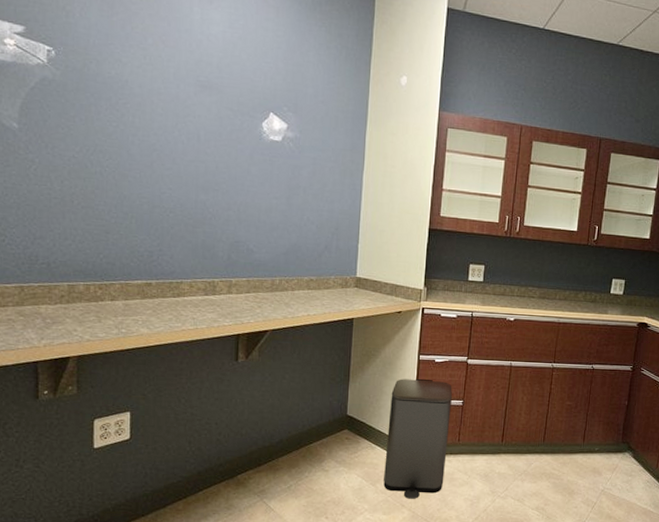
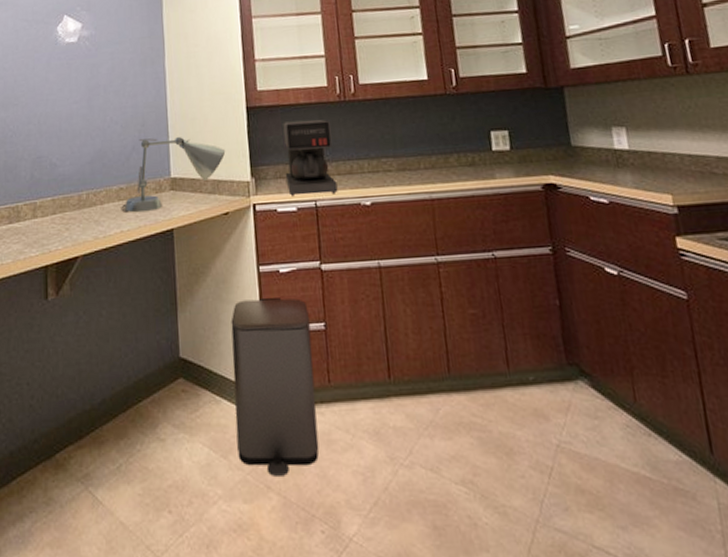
desk lamp: none [309,241,406,303] -> present [121,136,226,214]
coffee maker: none [451,246,495,309] -> present [283,119,338,198]

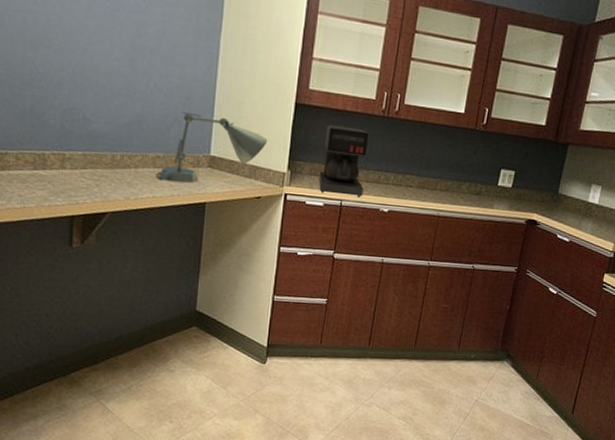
pedal bin: present [231,297,319,476] -> none [235,272,316,404]

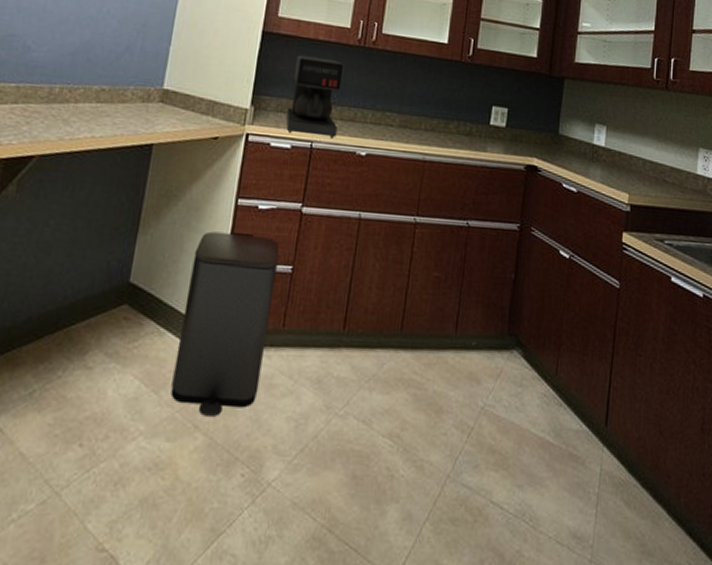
desk lamp: present [155,112,268,184] -> none [97,40,230,122]
pedal bin: none [235,272,316,404] -> present [171,231,280,416]

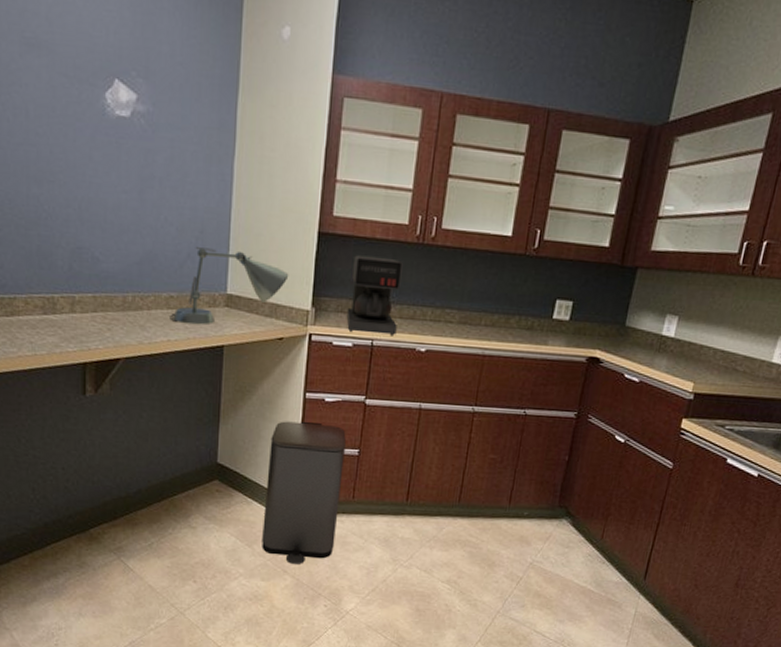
desk lamp: none [97,40,230,122] -> present [169,247,289,326]

